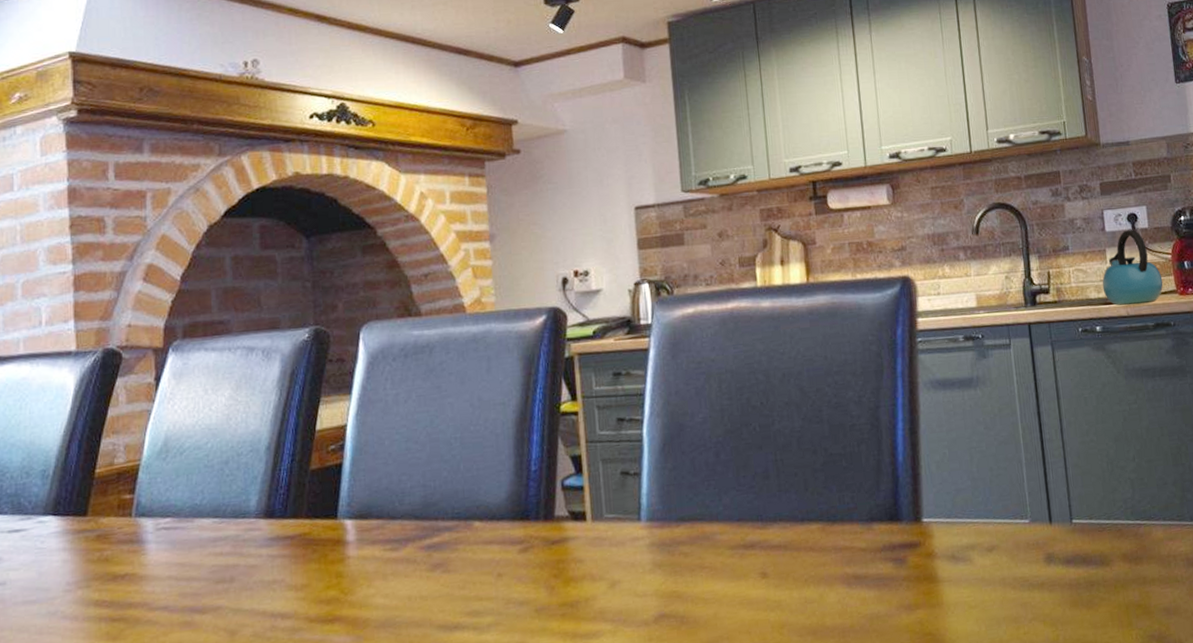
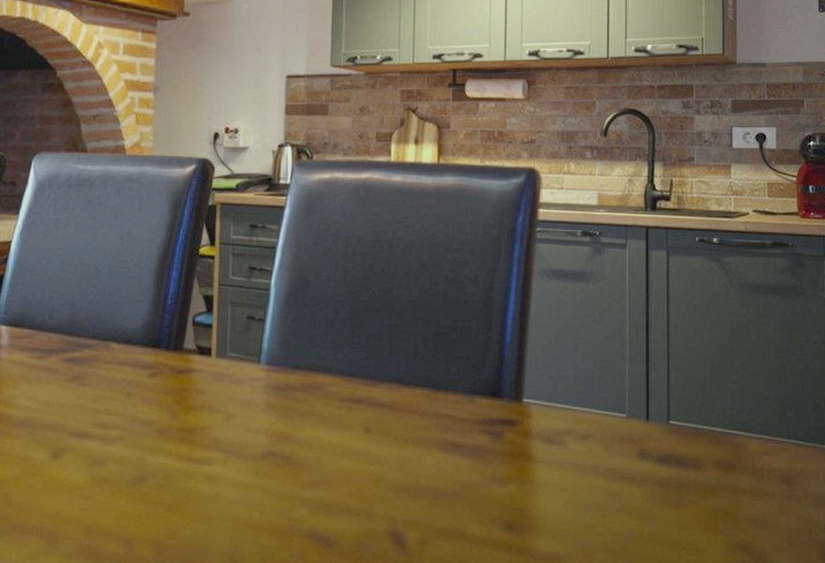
kettle: present [1102,230,1163,306] -> none [723,149,785,222]

